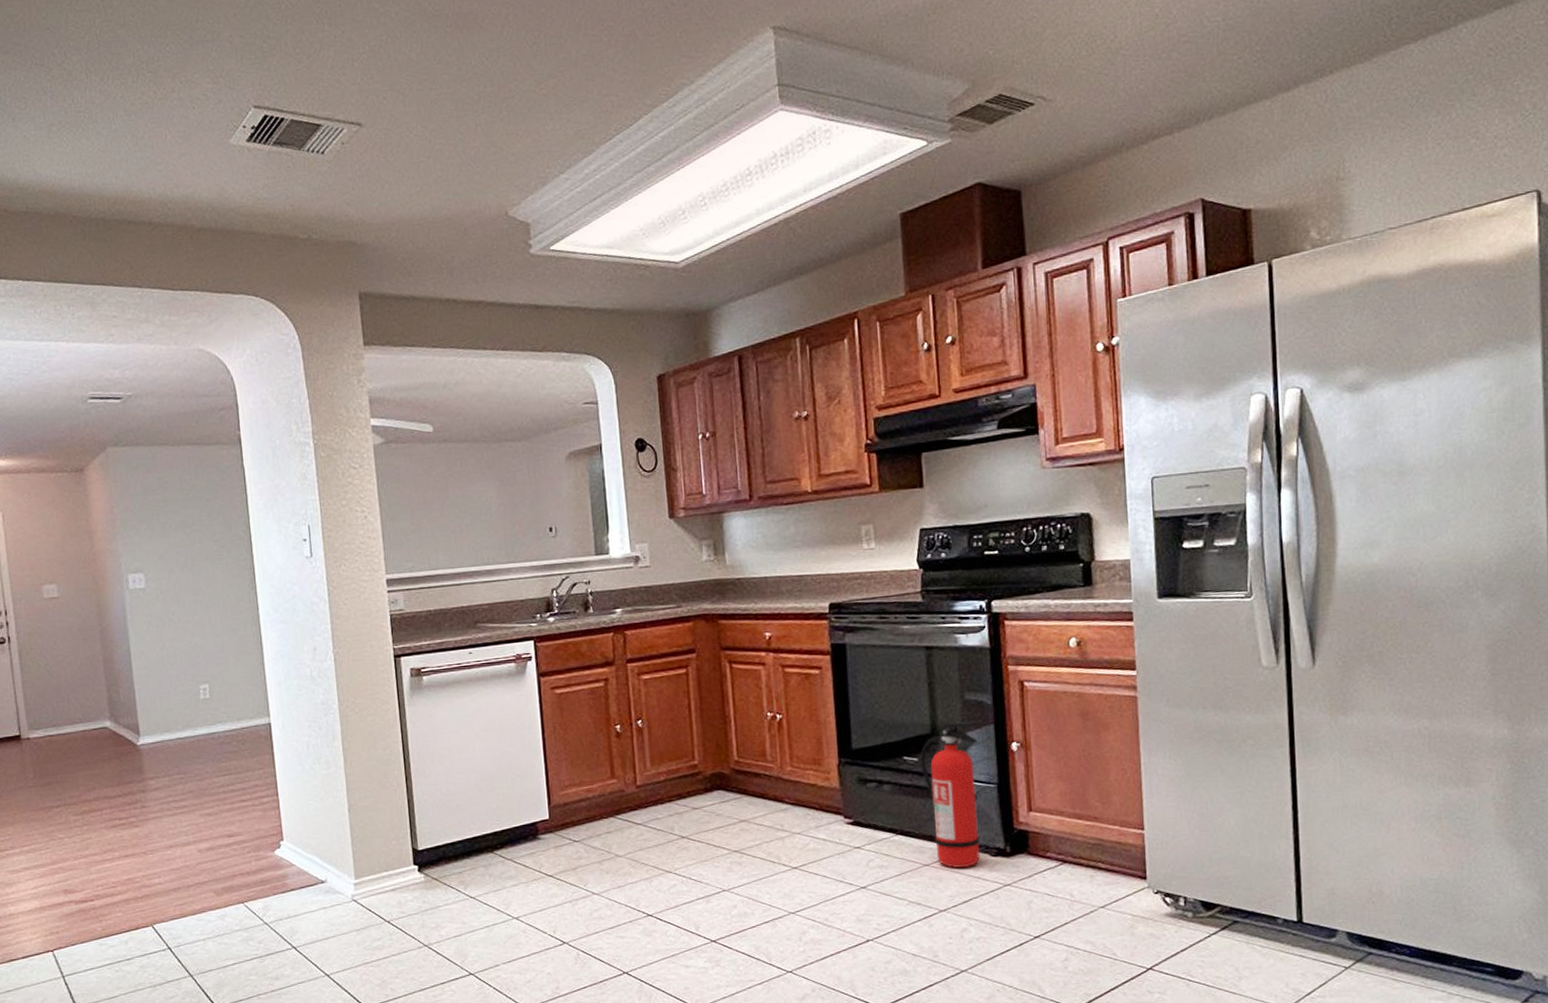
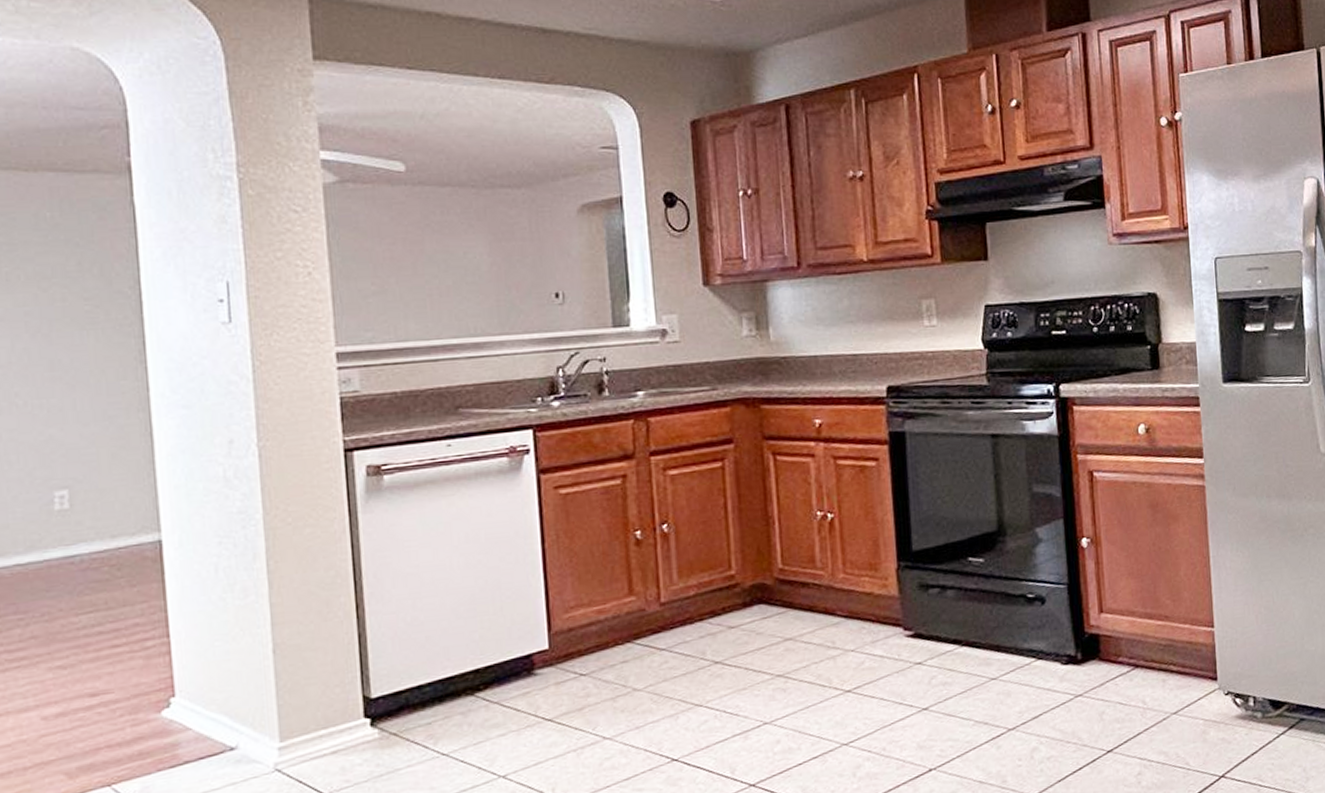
fire extinguisher: present [920,721,981,868] -> none [987,516,1051,681]

